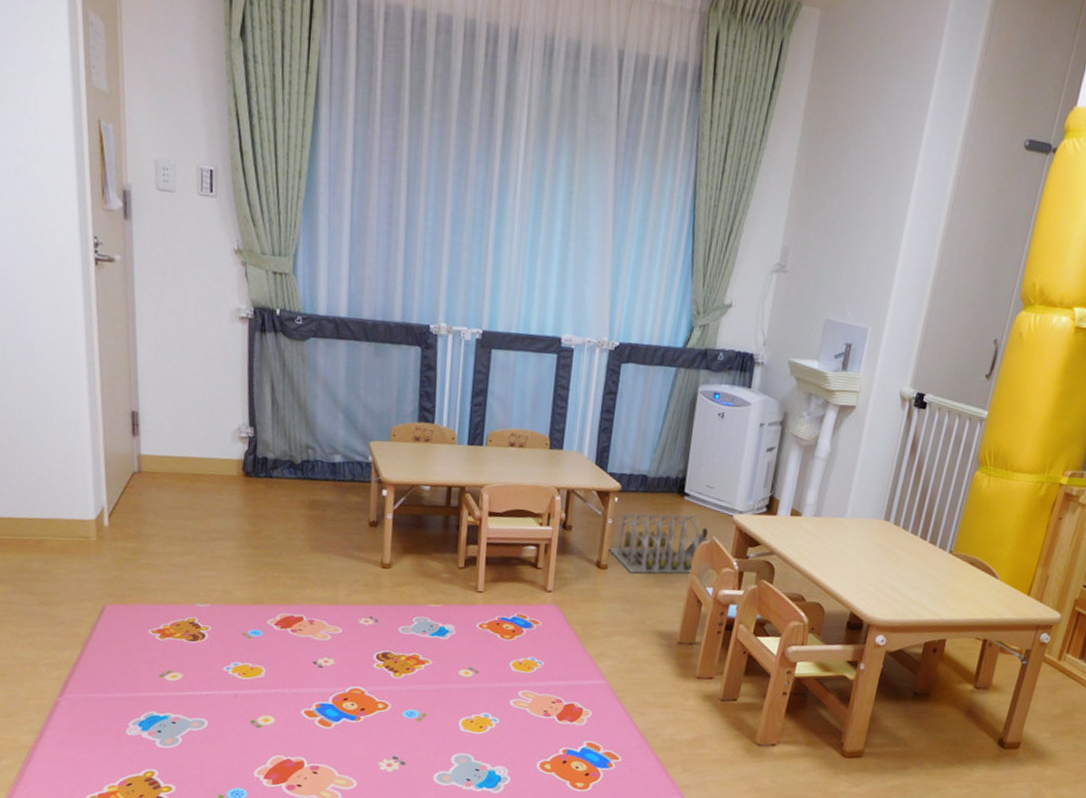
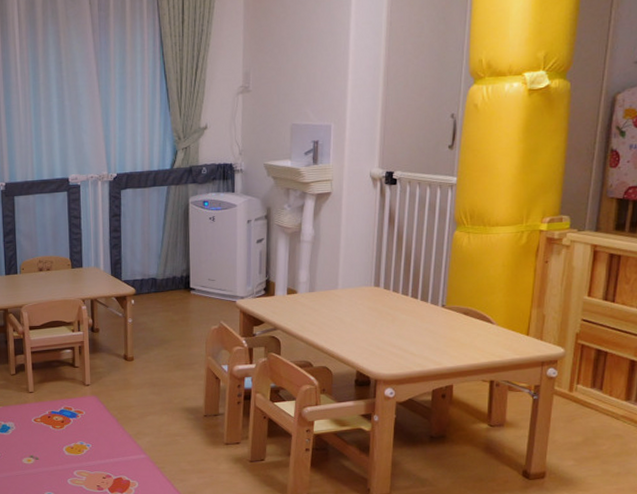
architectural model: present [608,512,708,575] -> none [132,305,217,361]

